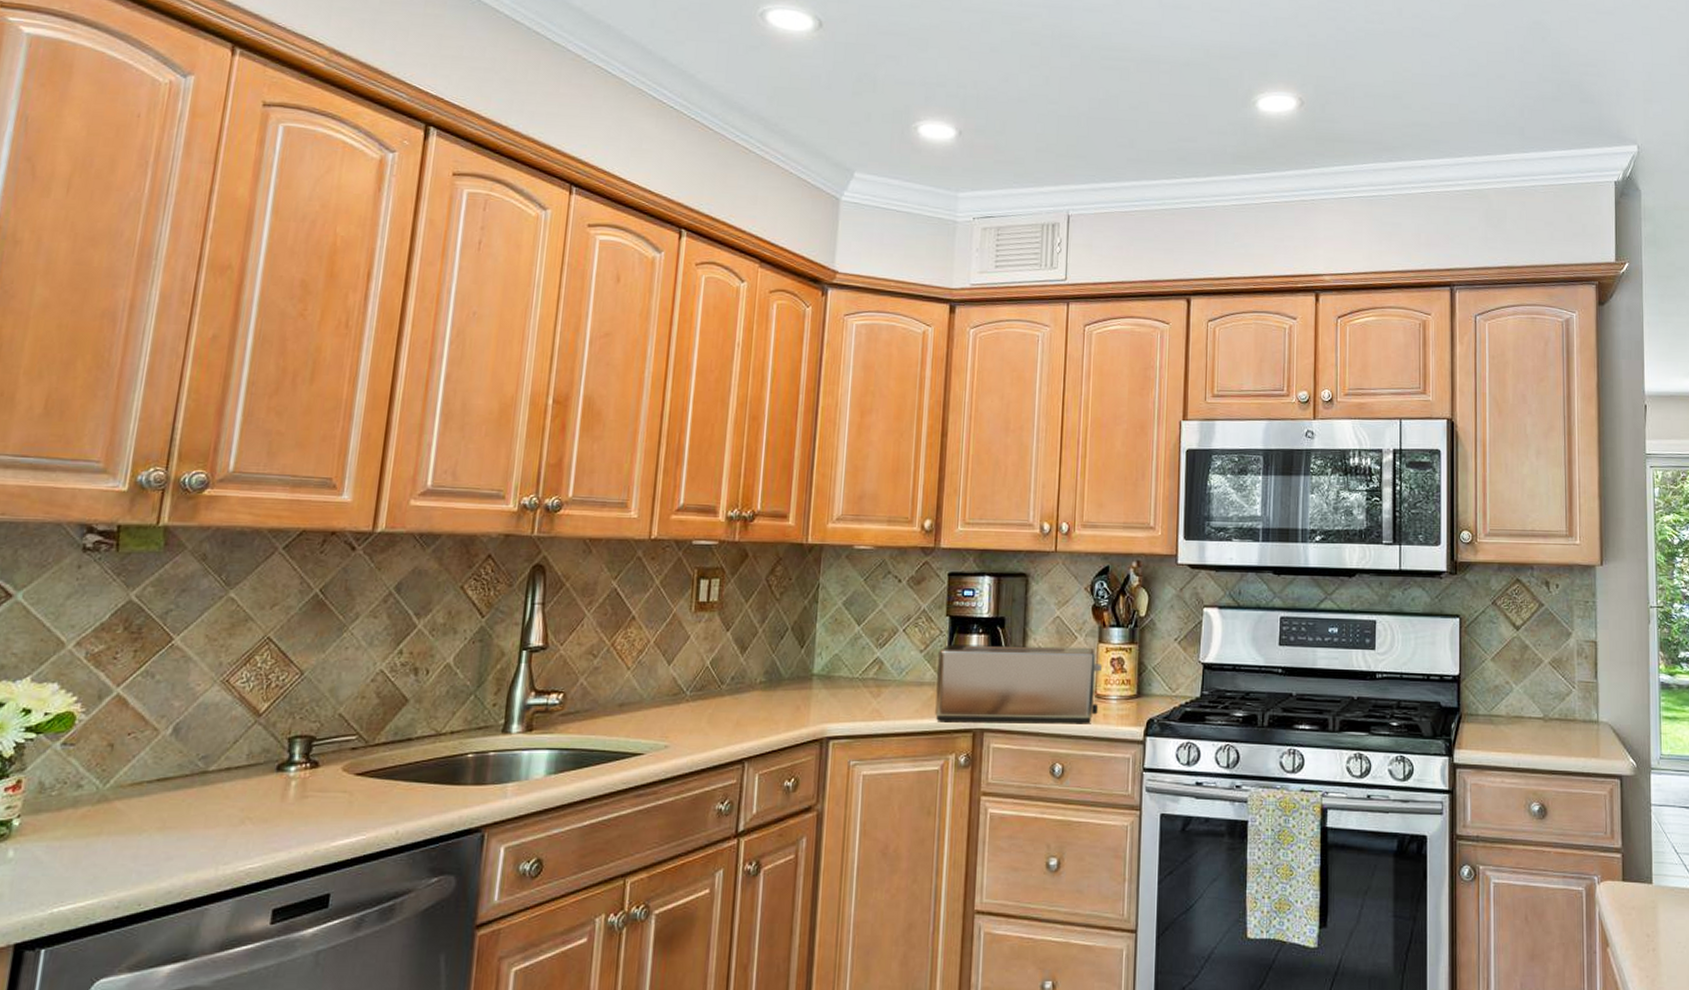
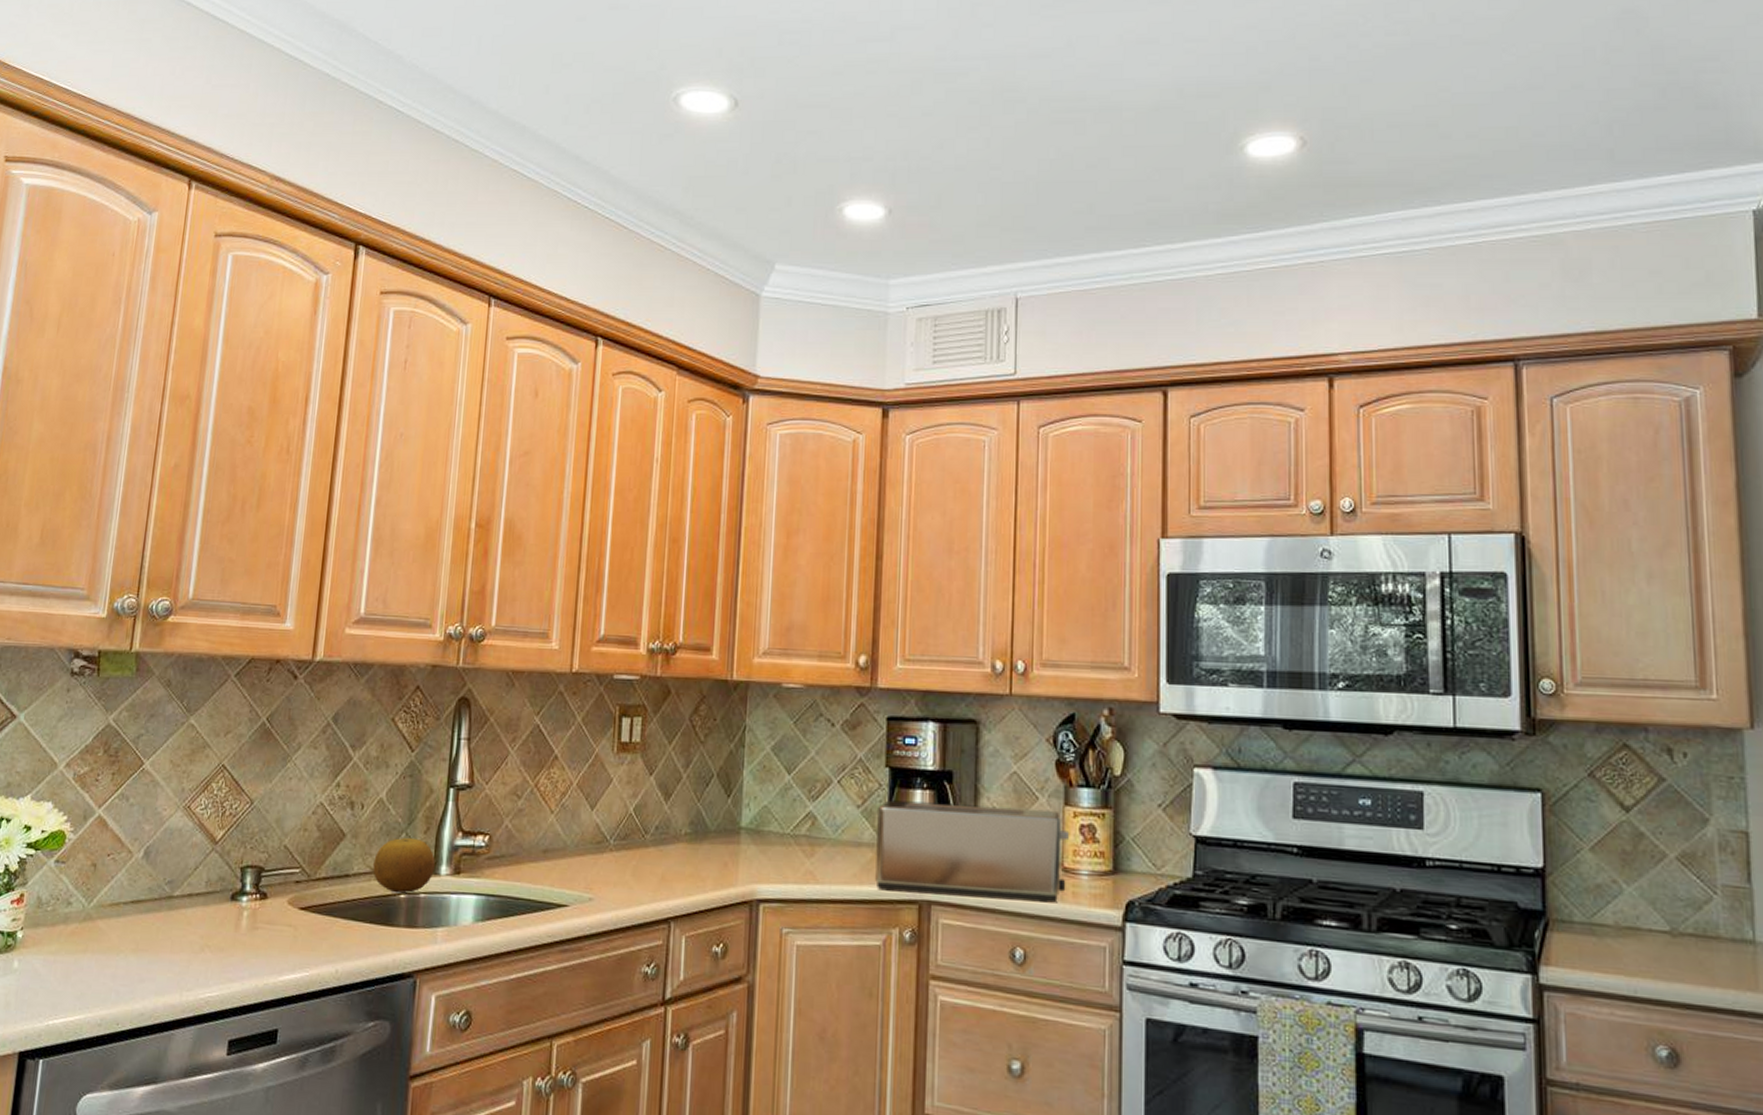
fruit: none [438,699,506,753] -> present [373,837,435,893]

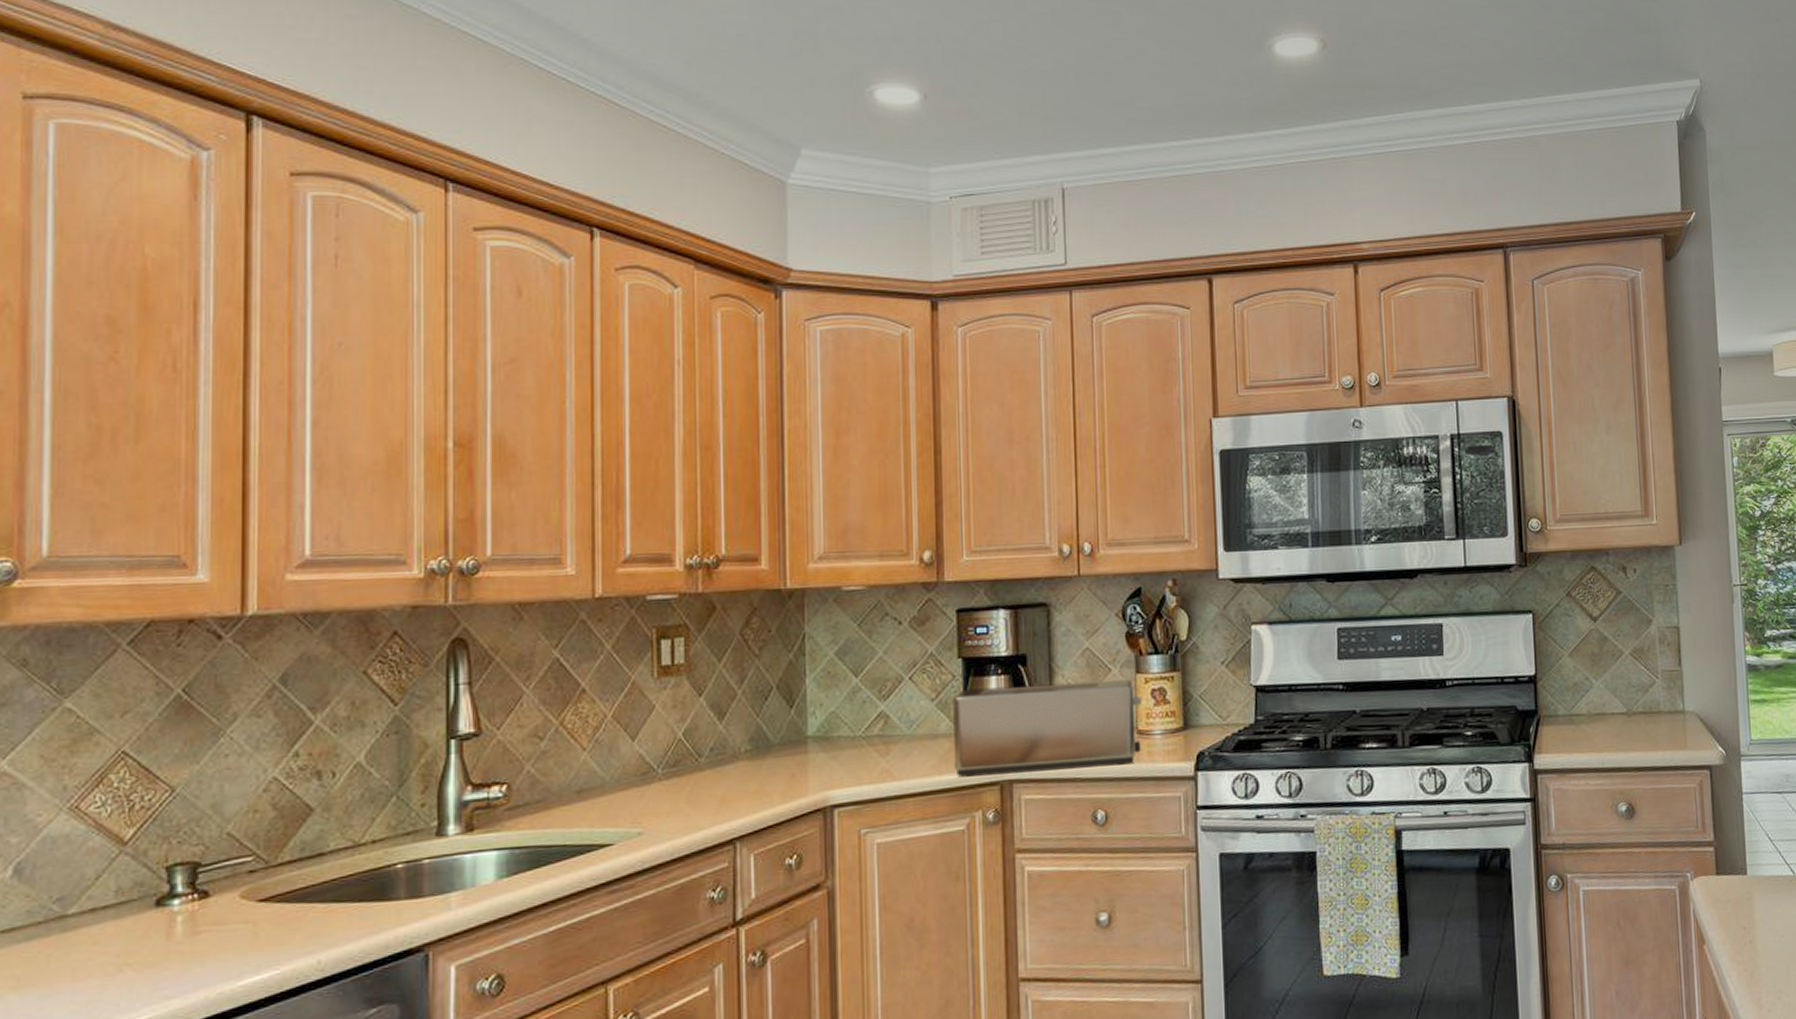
fruit: present [373,837,435,893] -> none [356,800,439,864]

